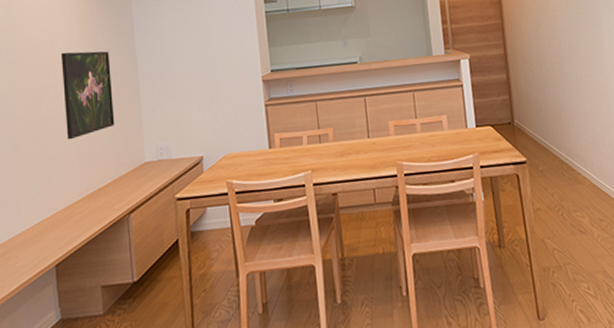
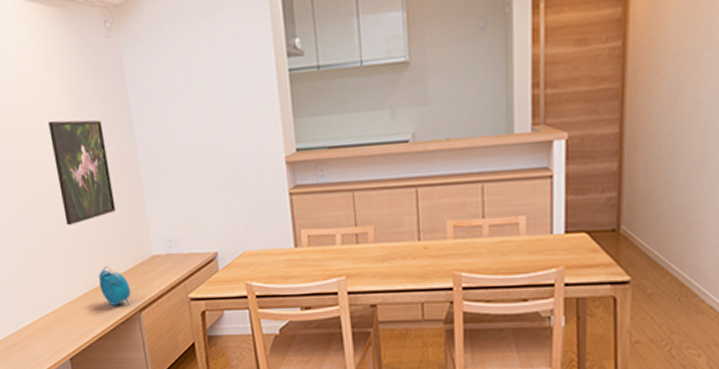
alarm clock: none [92,173,122,210] -> present [98,265,131,306]

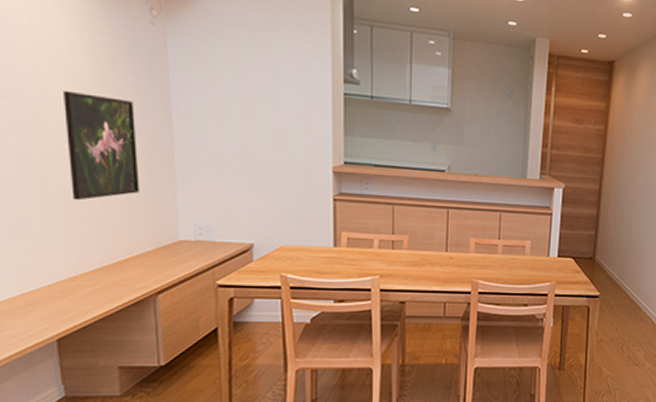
alarm clock: present [98,265,131,306] -> none [107,245,148,287]

